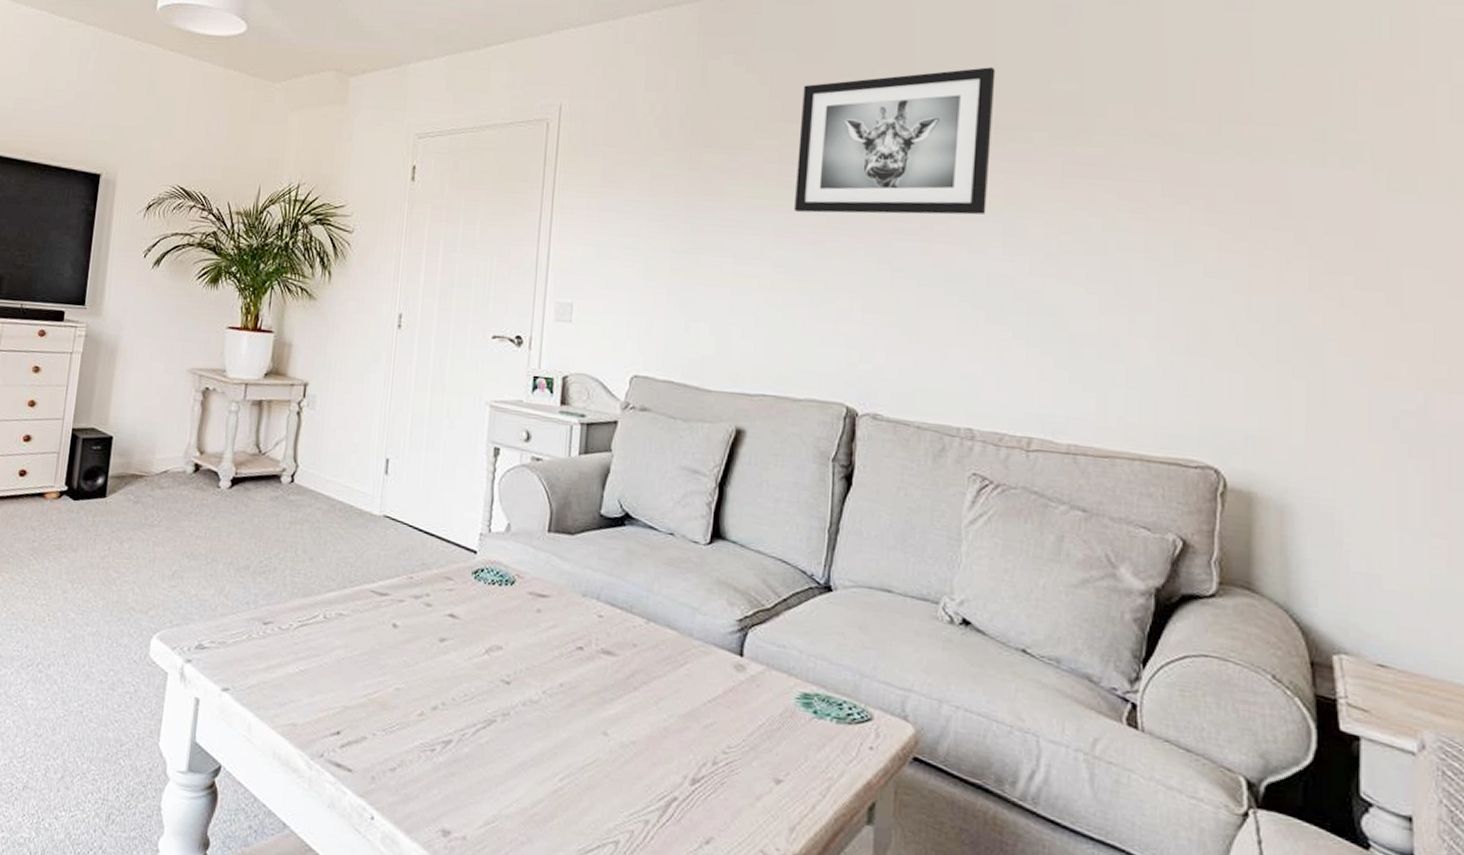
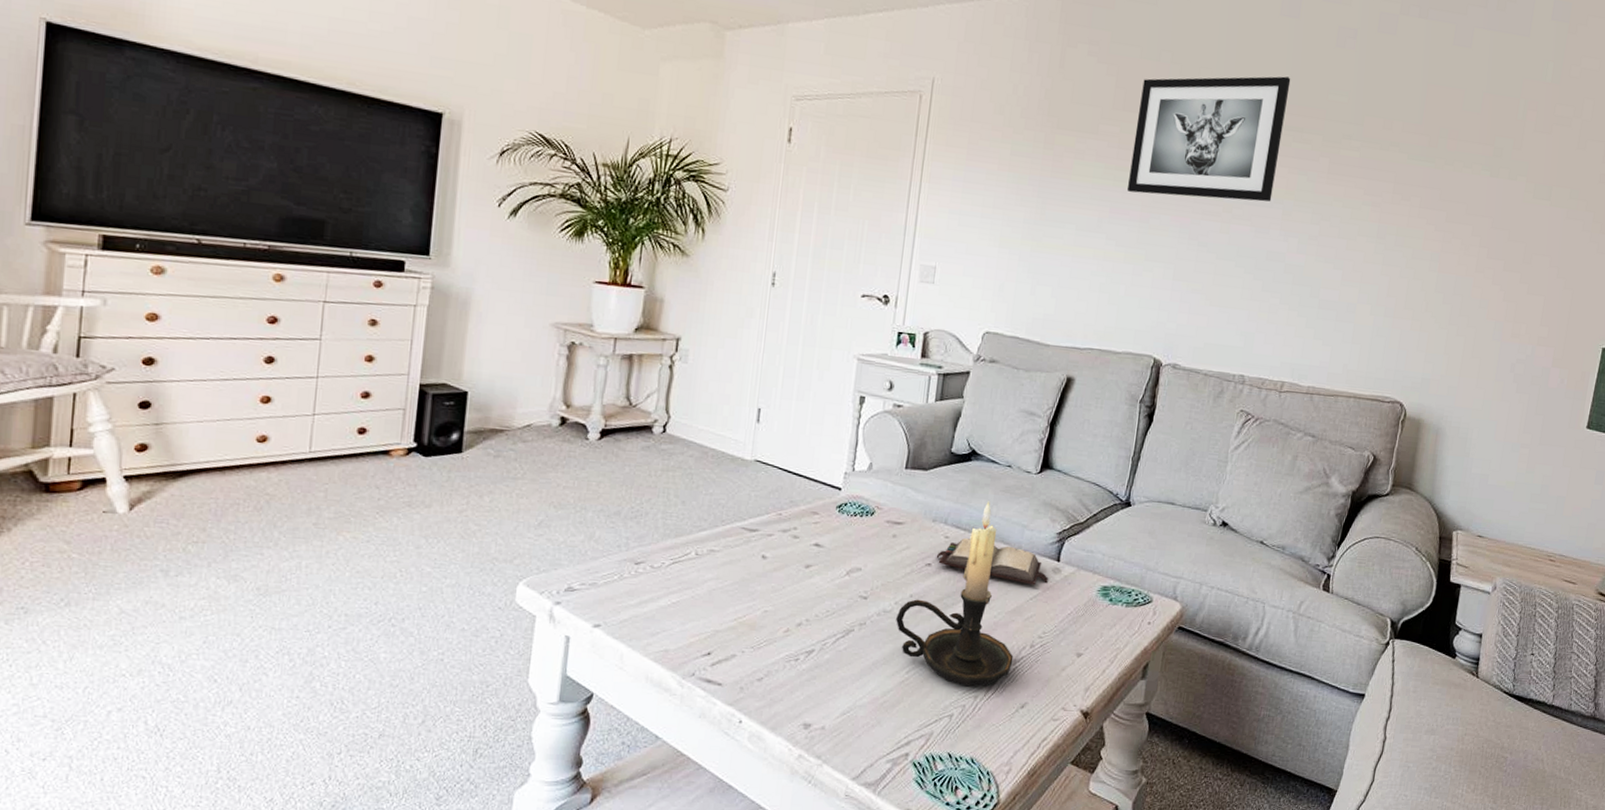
candle holder: none [544,575,692,810] -> present [896,501,1014,687]
hardback book: none [588,619,730,685] -> present [936,538,1048,586]

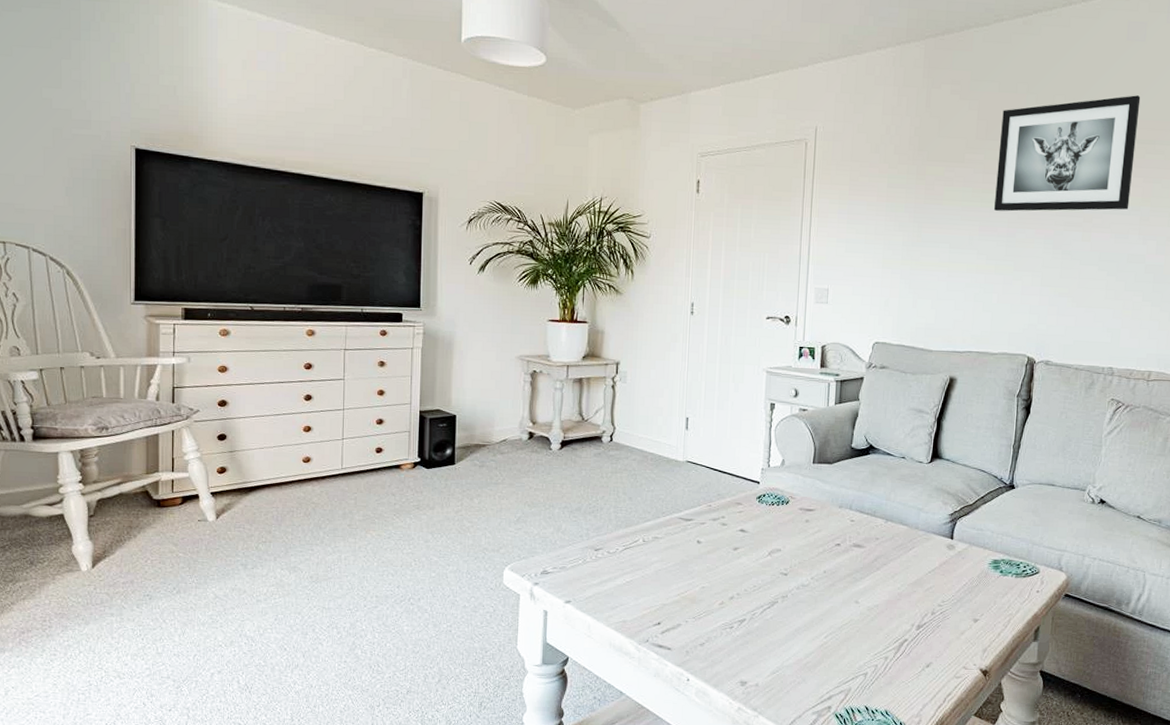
candle holder: present [896,501,1014,687] -> none [813,488,917,649]
hardback book: present [936,538,1048,586] -> none [844,521,944,561]

